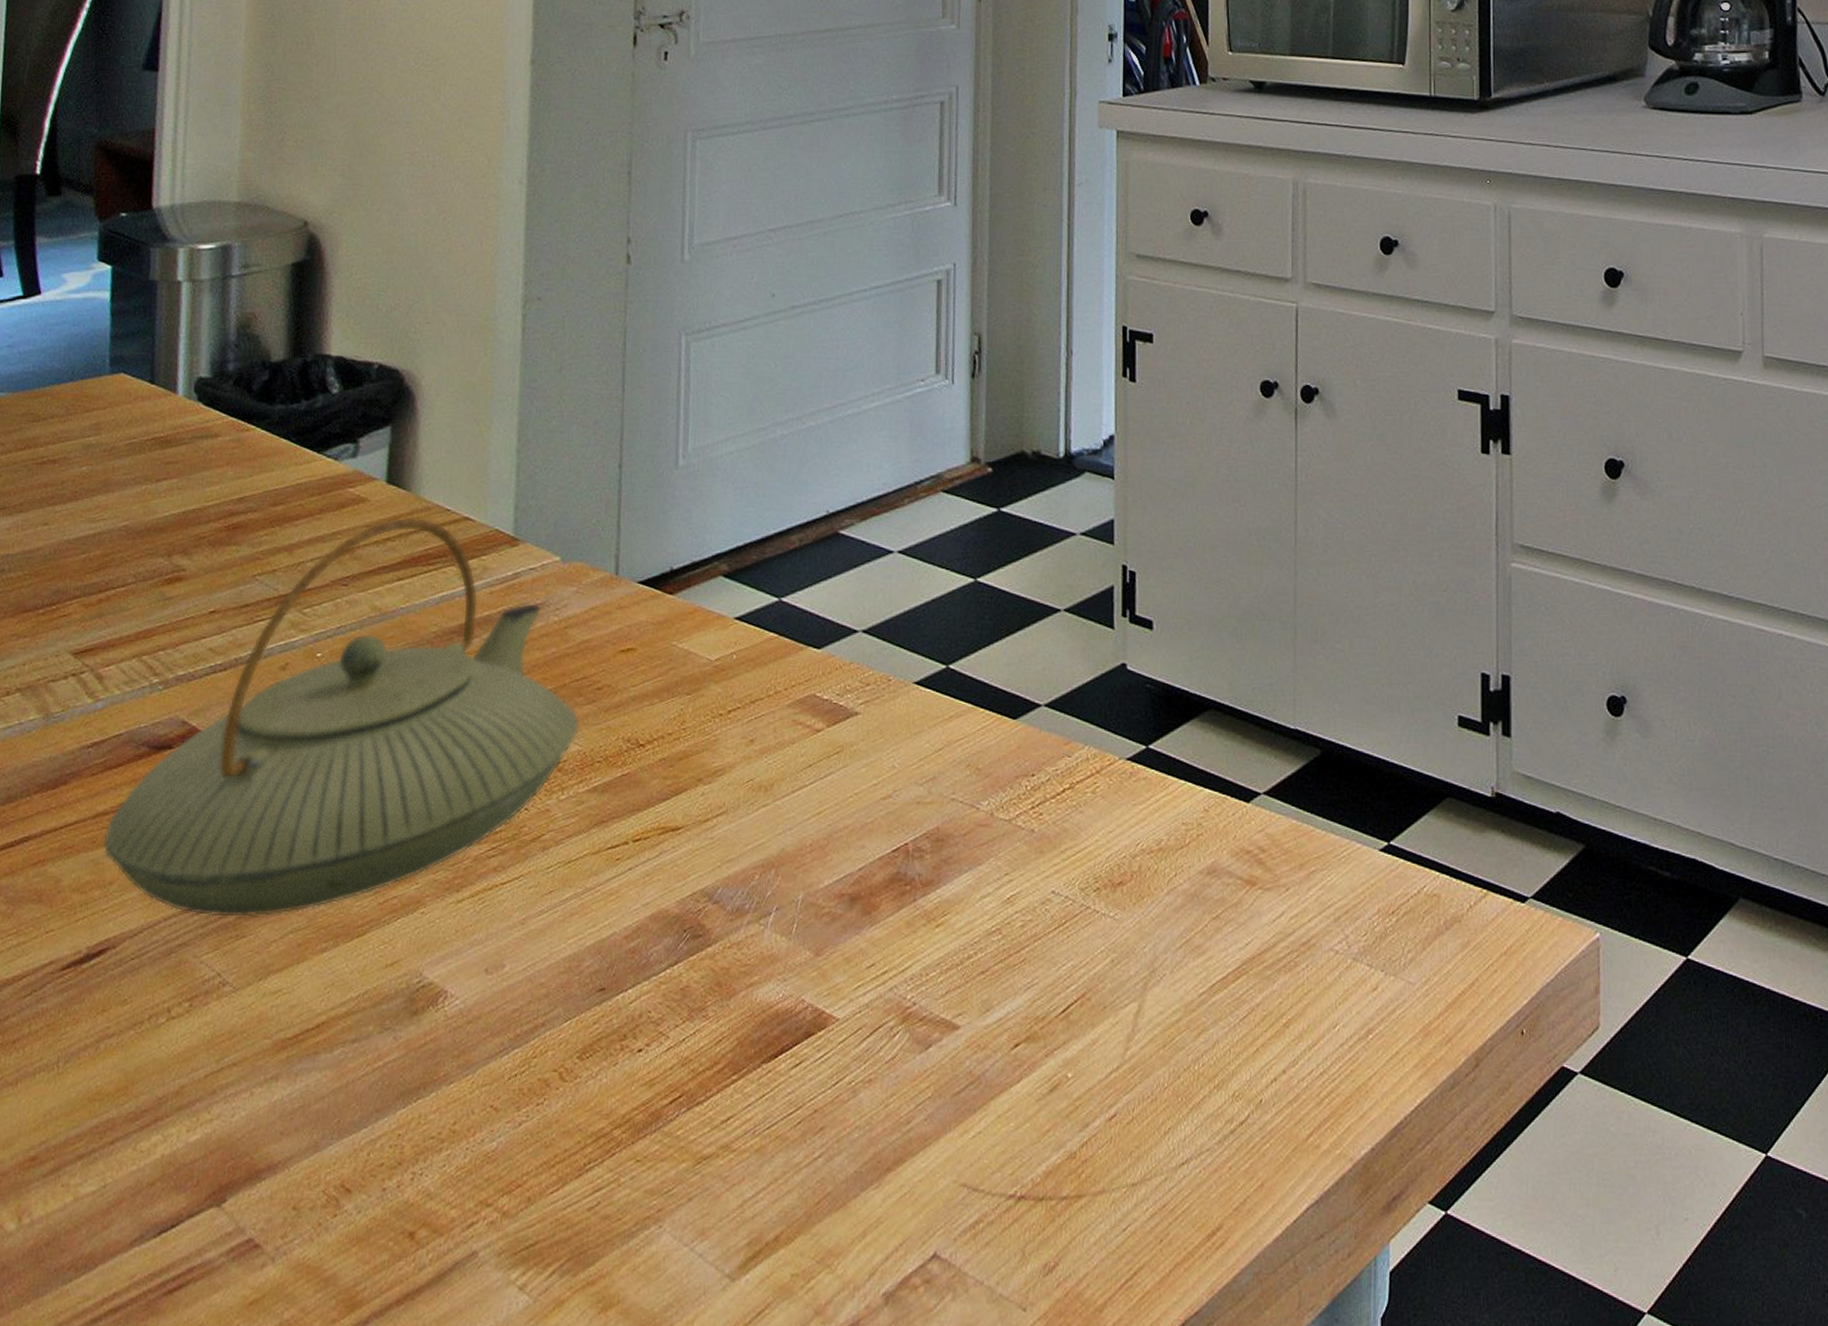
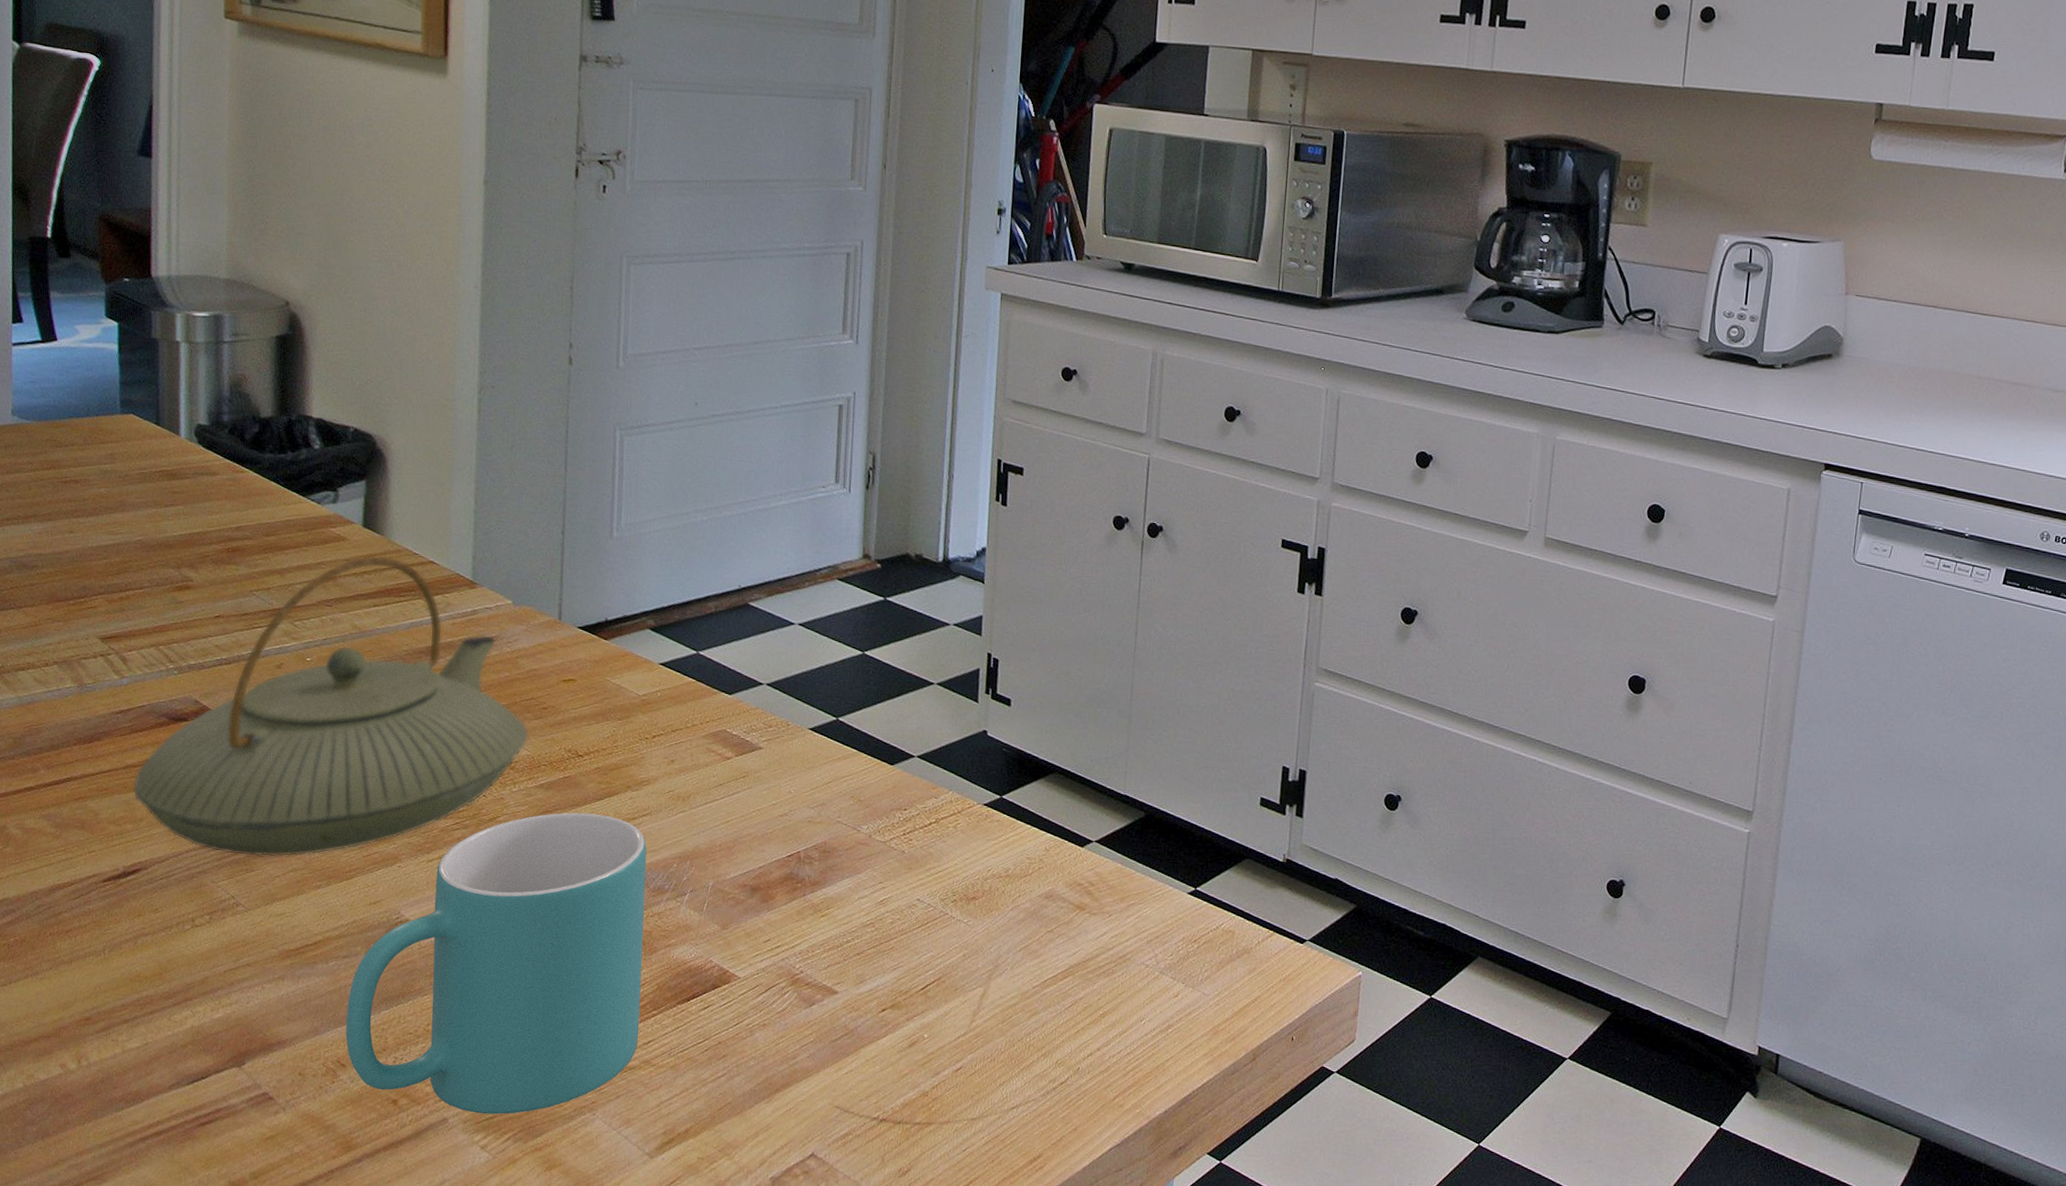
mug: none [352,819,723,1241] -> present [346,812,647,1115]

